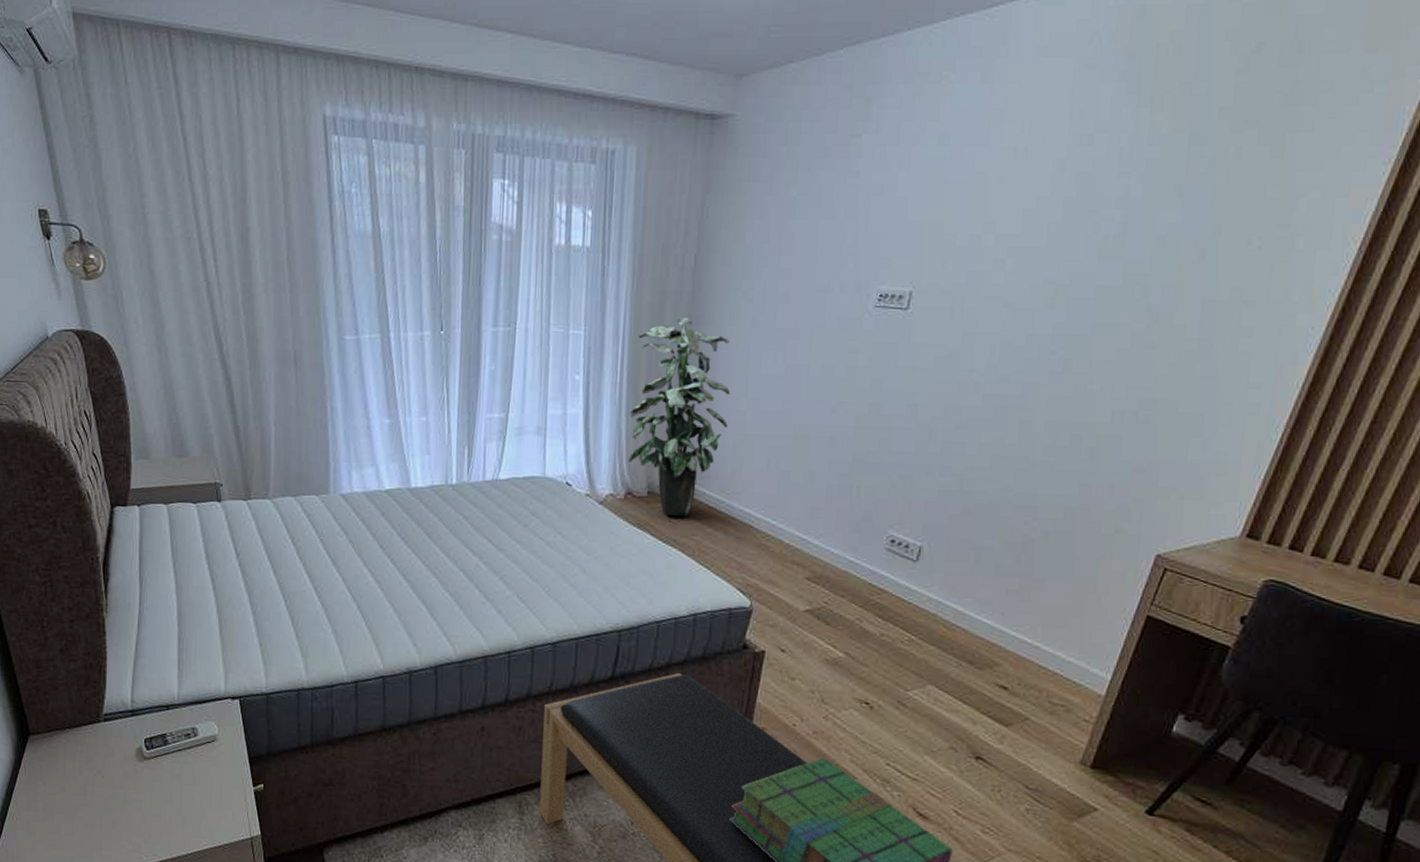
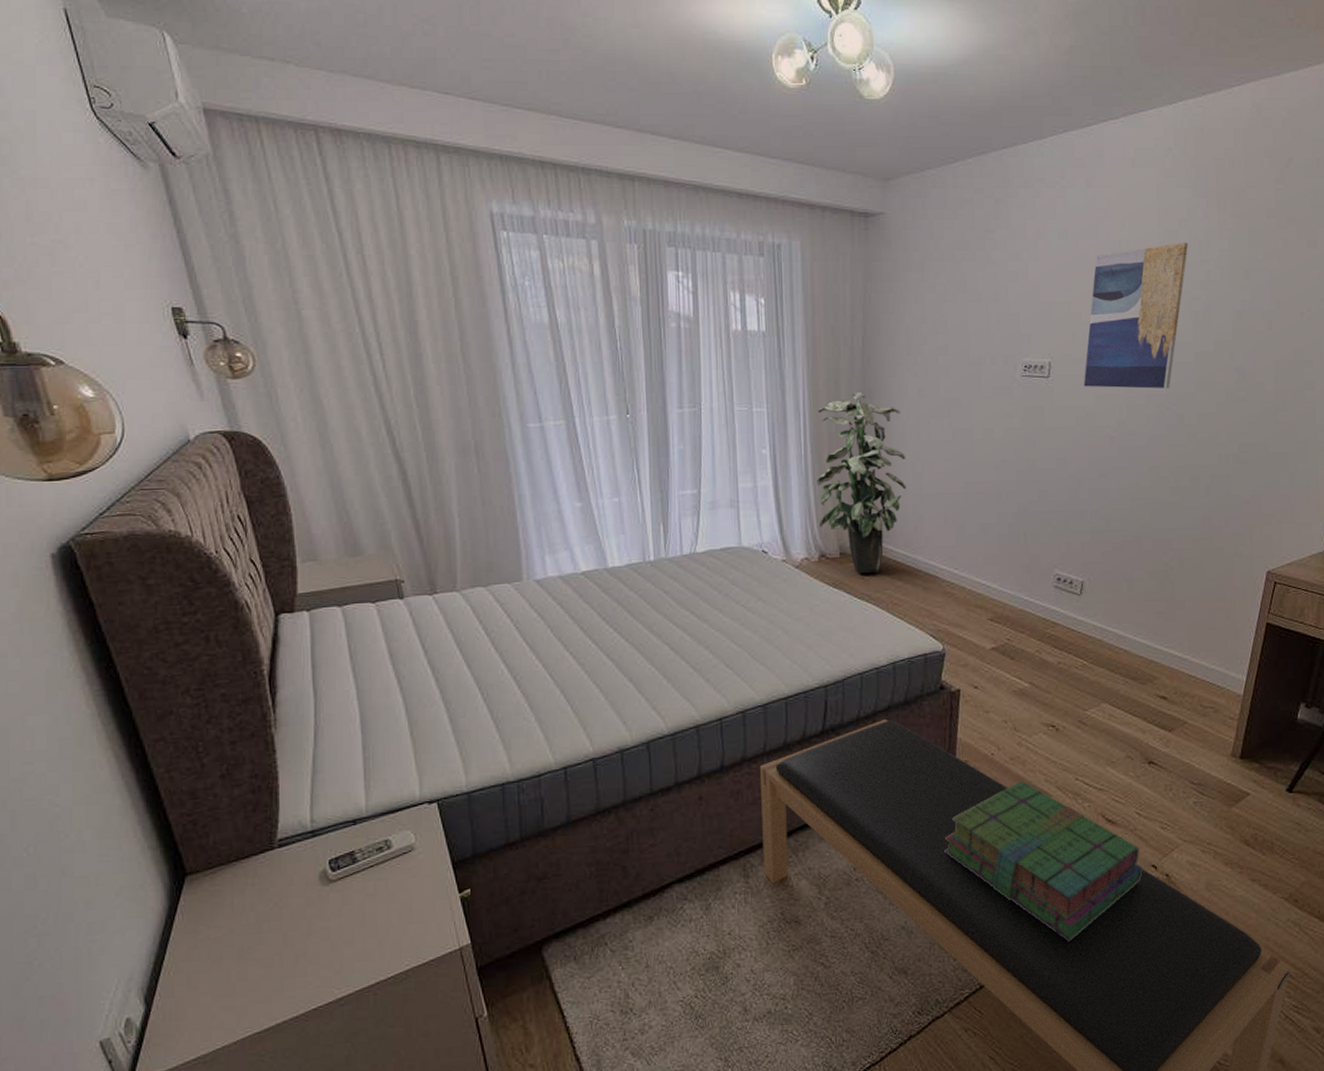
wall art: none [948,149,1105,328] -> present [1083,242,1188,389]

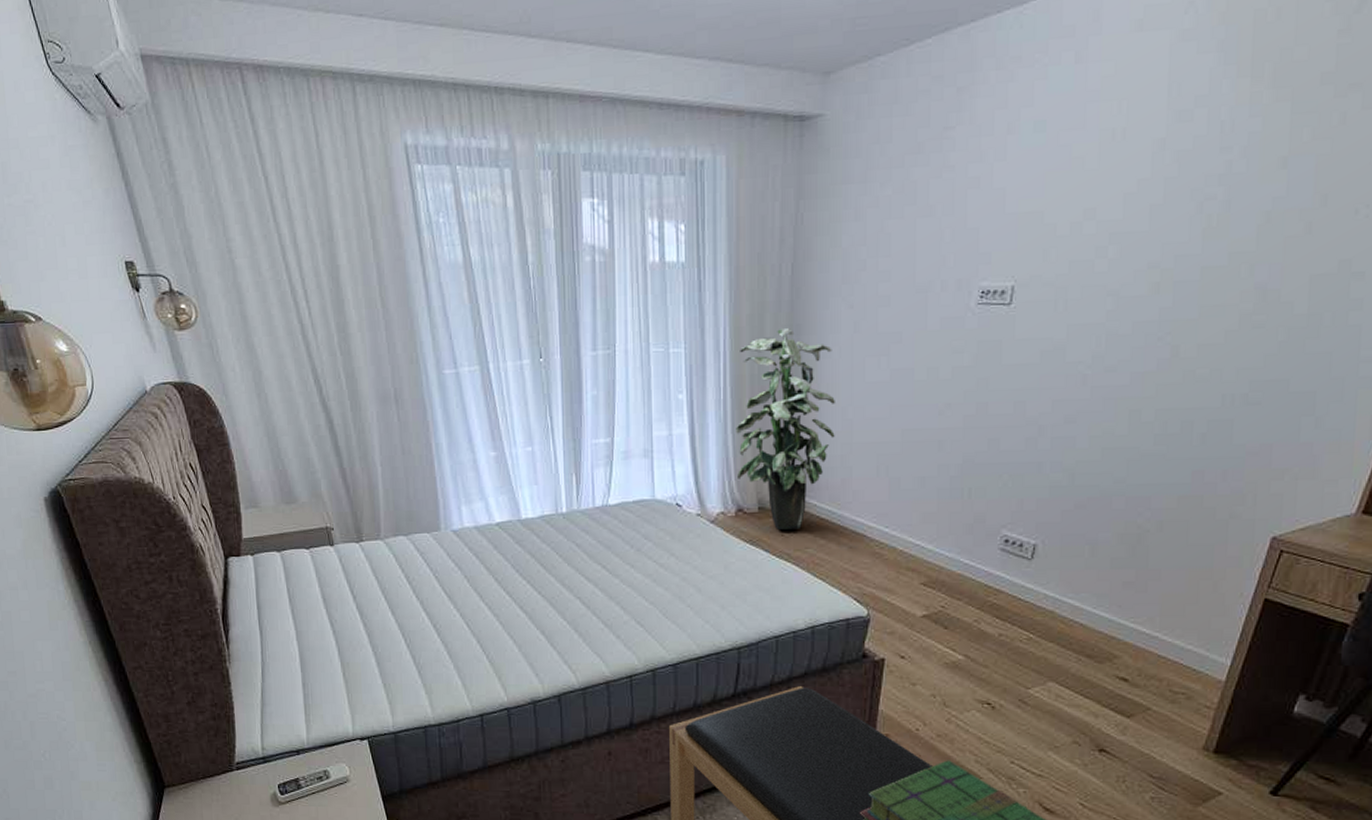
wall art: present [1083,242,1188,389] -> none [1053,125,1205,315]

